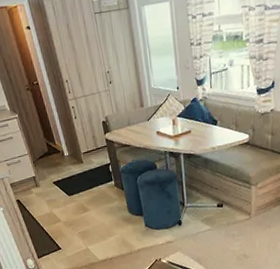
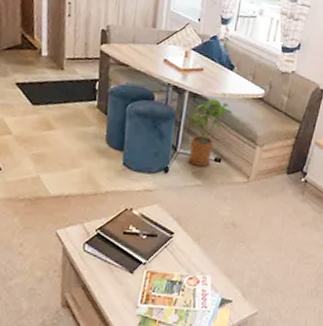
house plant: none [188,154,225,214] -> present [188,98,233,166]

